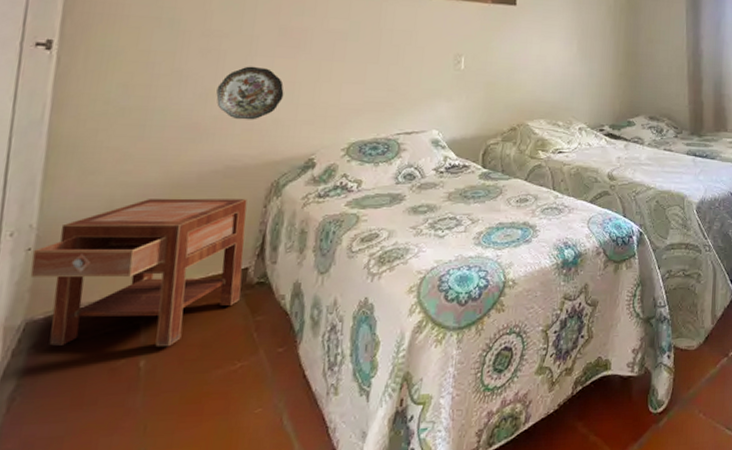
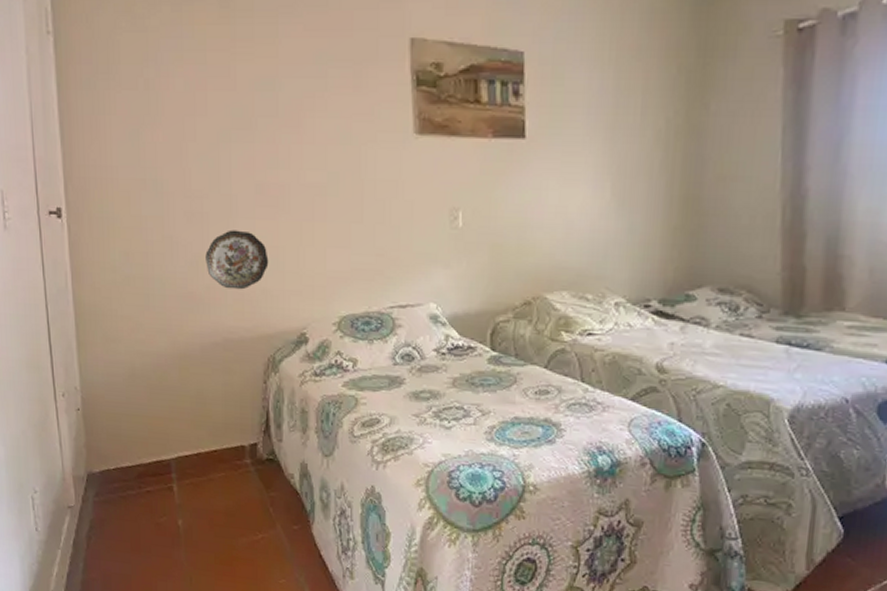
nightstand: present [30,198,247,347] -> none [81,368,253,511]

